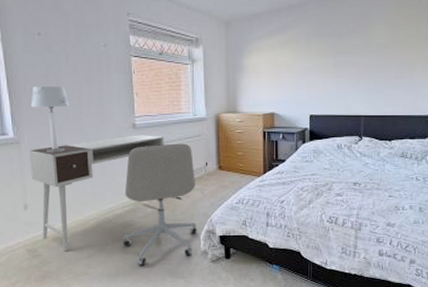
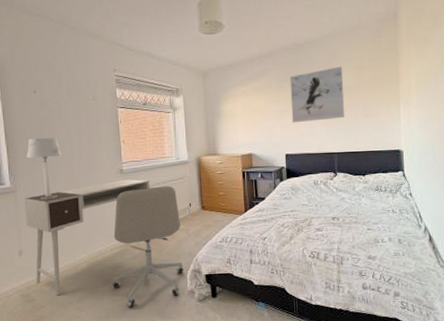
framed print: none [319,22,378,82] -> present [290,66,345,123]

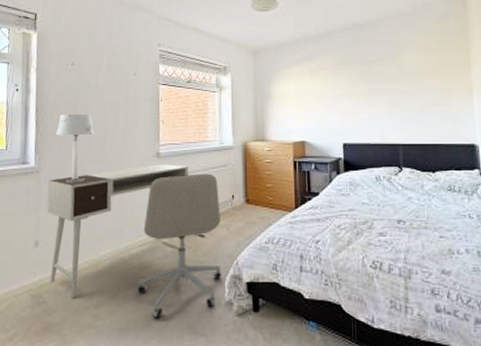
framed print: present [290,66,345,123] -> none [348,49,410,109]

